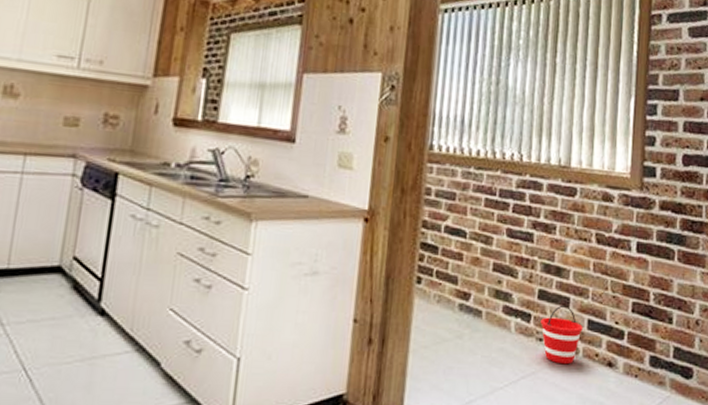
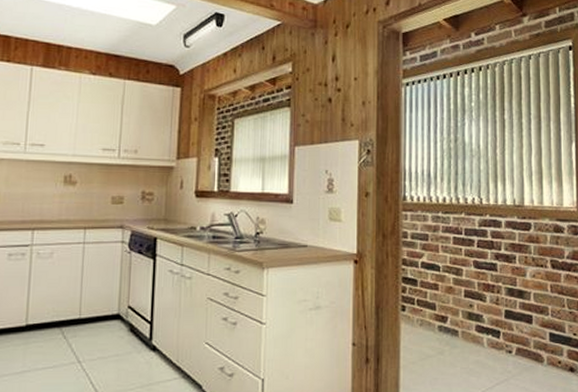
bucket: present [541,305,583,365] -> none [509,322,546,372]

